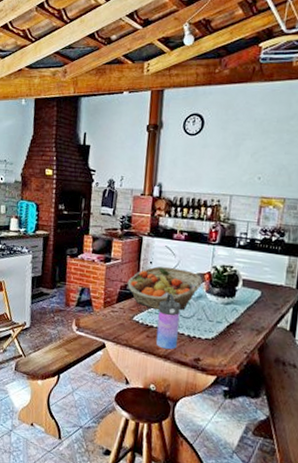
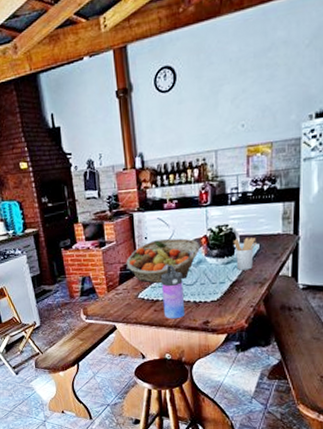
utensil holder: none [235,282,259,315] -> present [233,237,257,271]

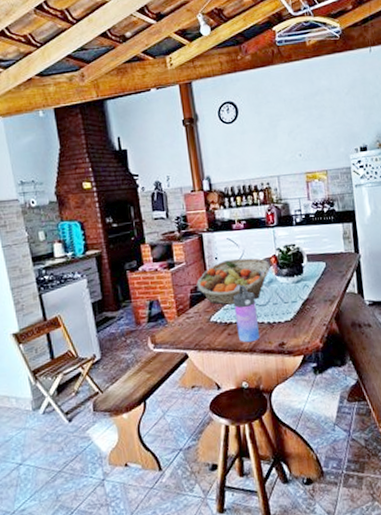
utensil holder: present [233,237,257,271] -> none [301,256,323,289]

